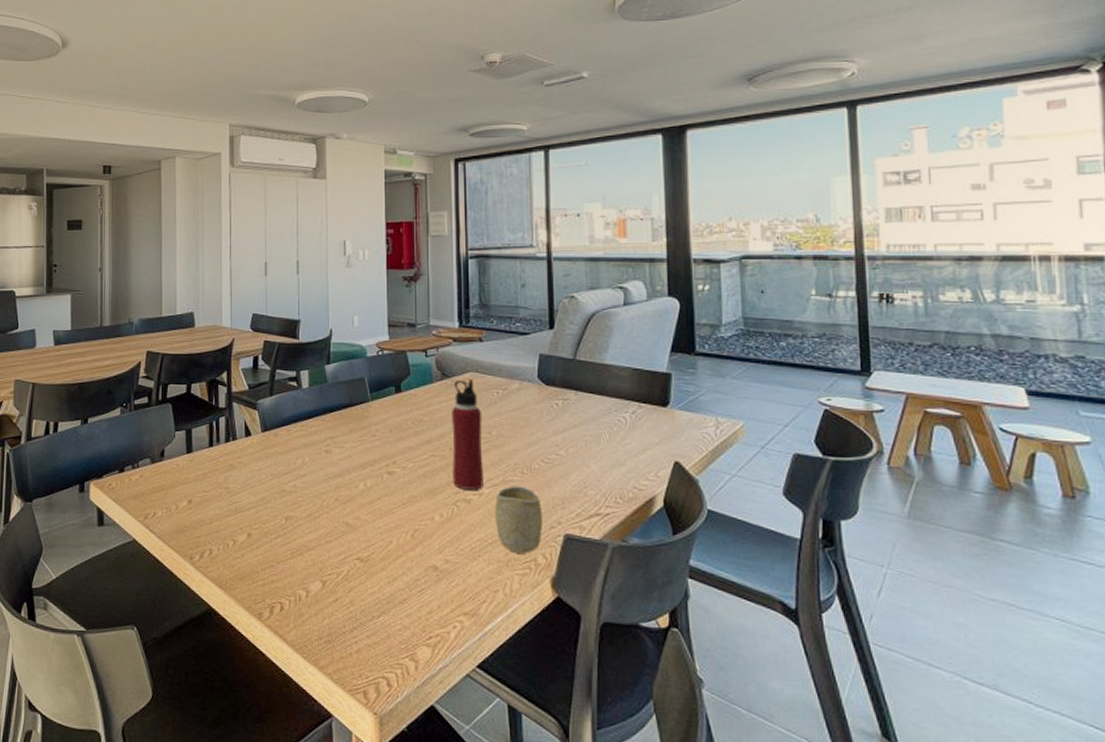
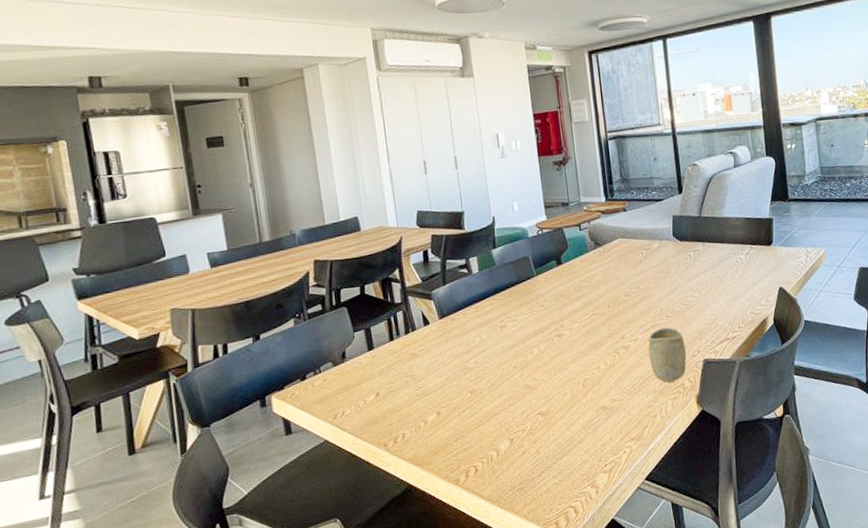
water bottle: present [452,379,483,490] -> none [606,245,638,339]

